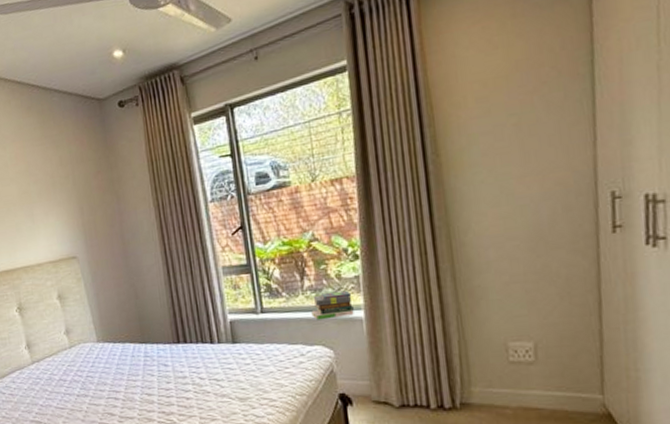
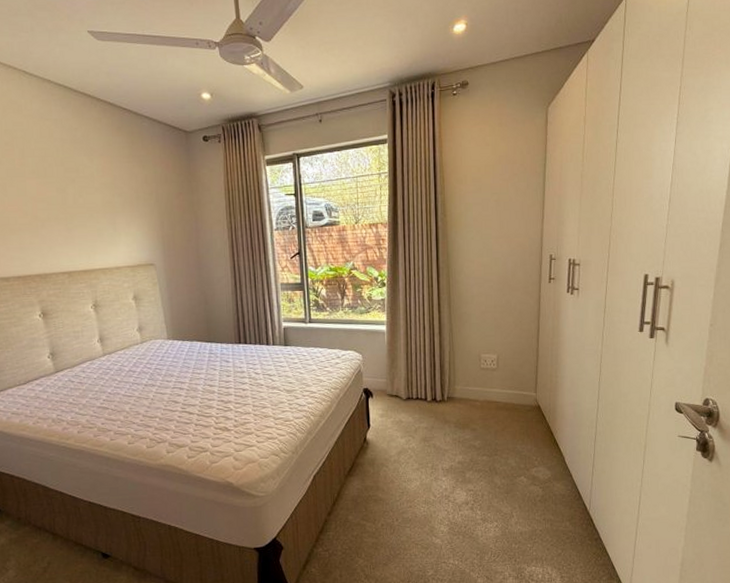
books: present [311,290,354,320] -> none [348,309,379,331]

